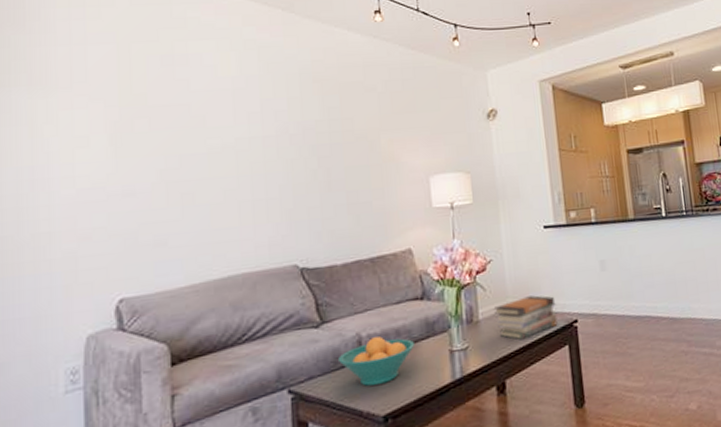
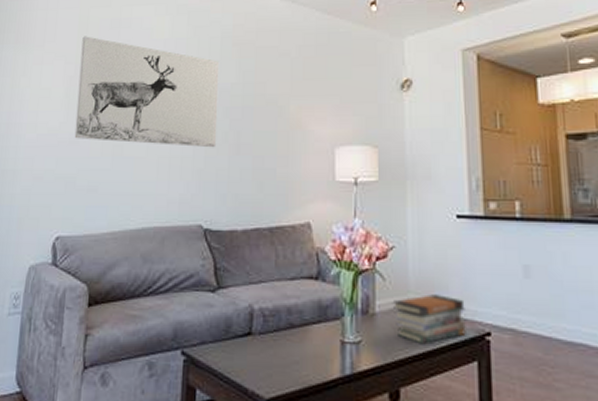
wall art: none [125,75,305,191] -> present [74,36,220,148]
fruit bowl: present [339,337,414,386] -> none [230,312,305,364]

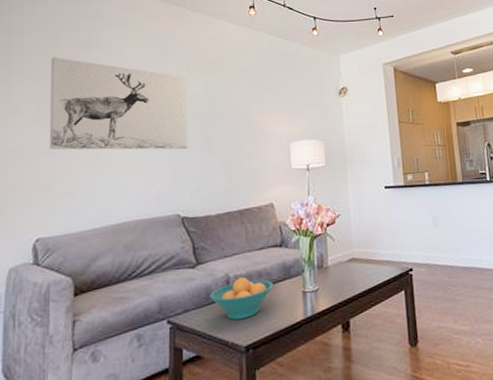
fruit bowl: none [230,312,305,364] -> present [210,277,273,320]
book stack: present [392,294,466,345] -> none [340,246,396,285]

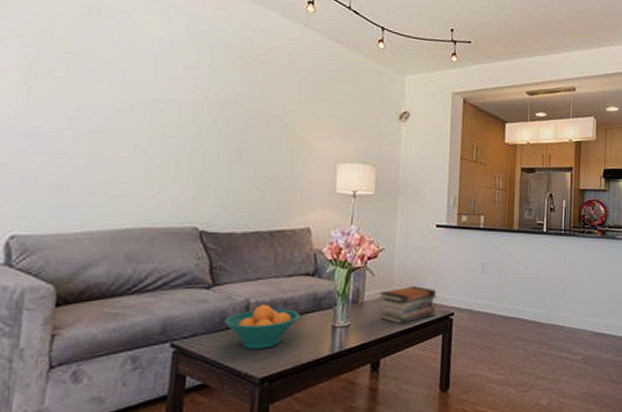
wall art: present [49,57,189,150] -> none [36,18,223,155]
book stack: none [340,246,396,285] -> present [378,286,437,325]

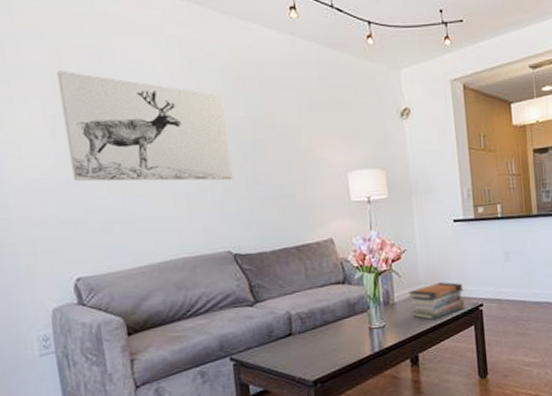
wall art: none [36,18,223,155] -> present [57,70,233,182]
fruit bowl: present [225,305,300,349] -> none [272,315,338,356]

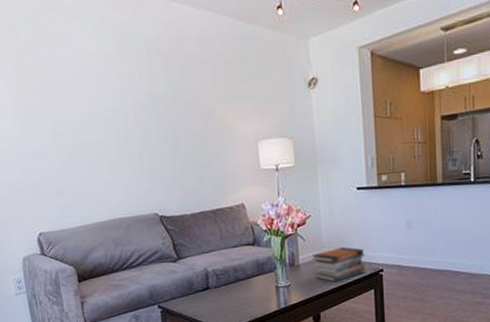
wall art: present [57,70,233,182] -> none [17,55,159,152]

